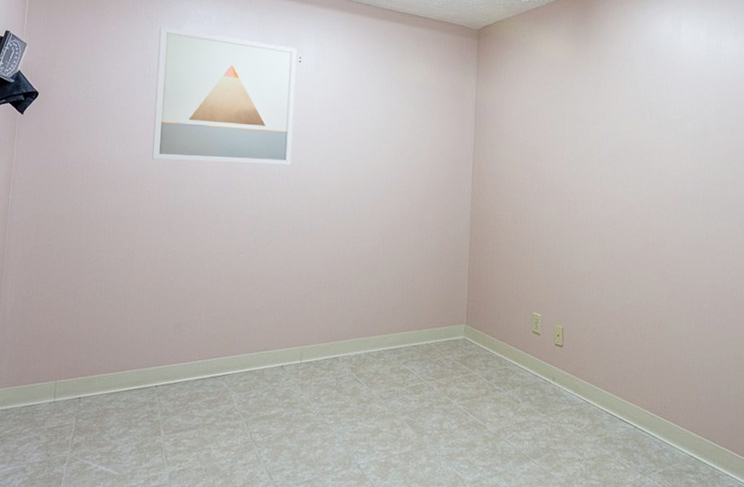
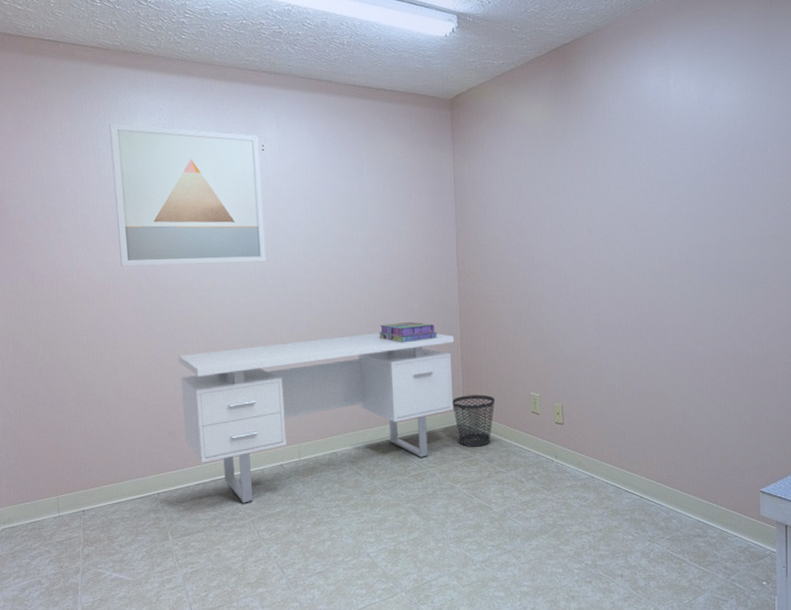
desk: none [190,242,464,403] -> present [178,333,455,503]
stack of books: none [390,233,447,254] -> present [378,321,438,343]
wastebasket: none [456,310,498,363] -> present [452,394,496,447]

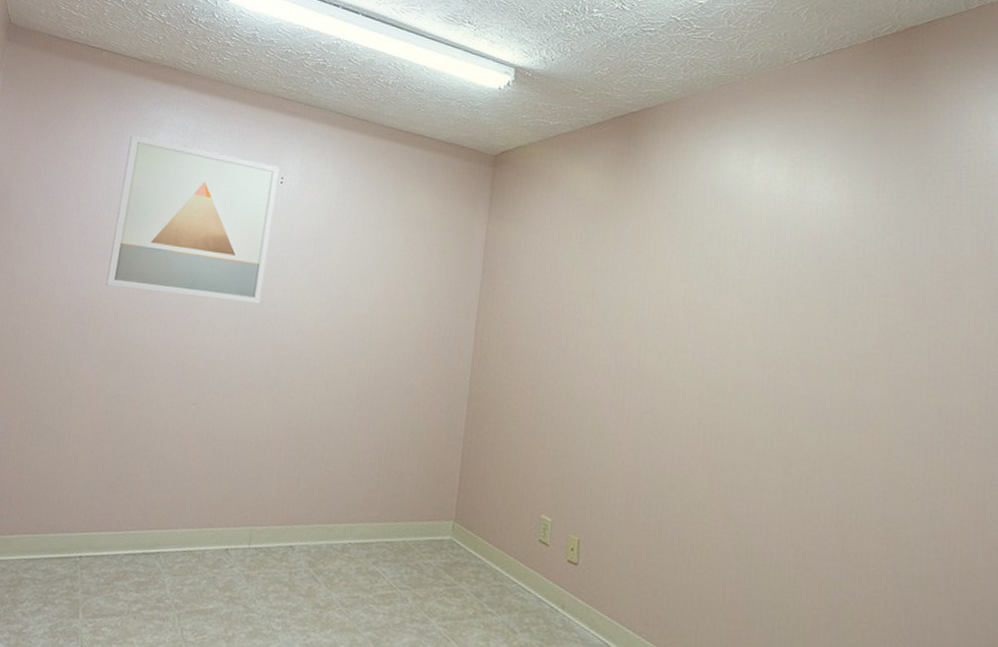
desk: present [178,333,455,503] -> none [125,394,458,591]
stack of books: present [378,321,438,343] -> none [368,398,438,426]
wastebasket: present [452,394,496,447] -> none [442,503,496,575]

